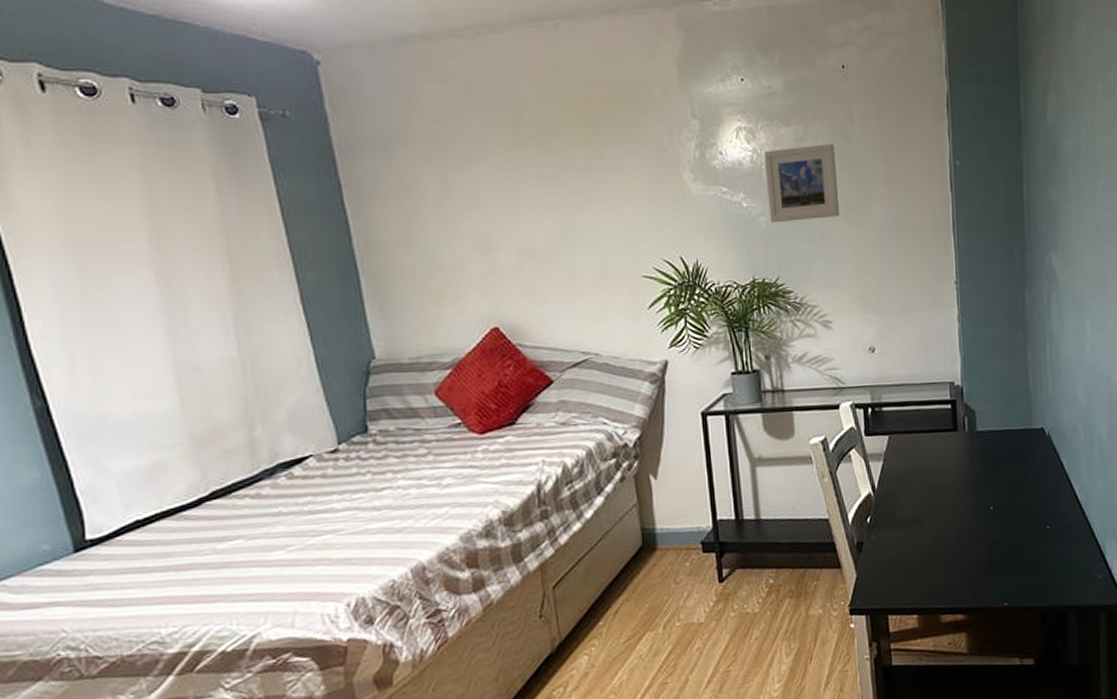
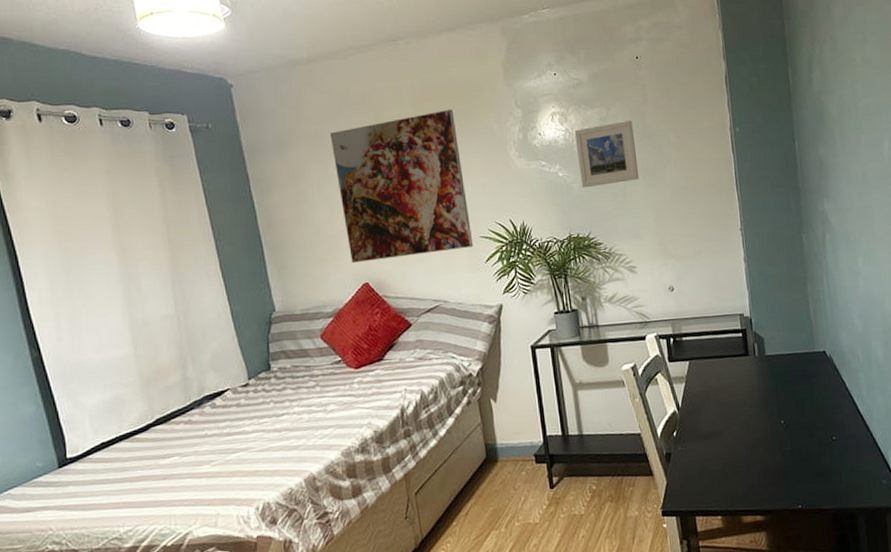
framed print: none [451,114,634,302] -> present [329,109,474,264]

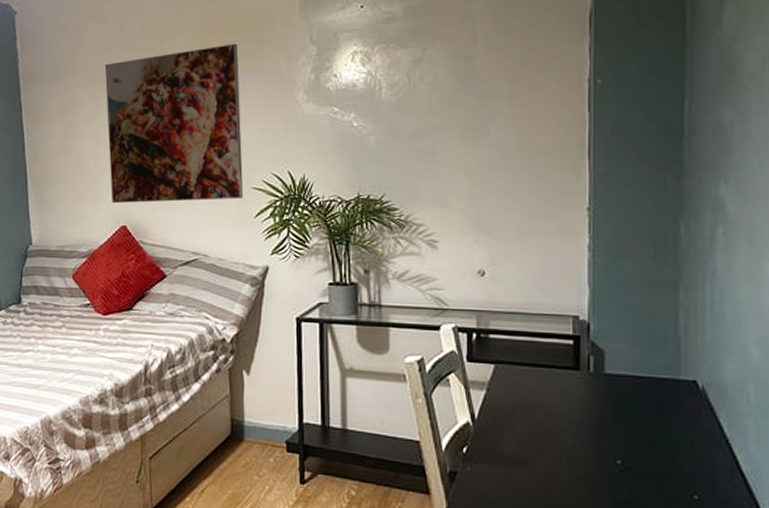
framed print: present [574,121,640,188] -> none [378,65,455,142]

